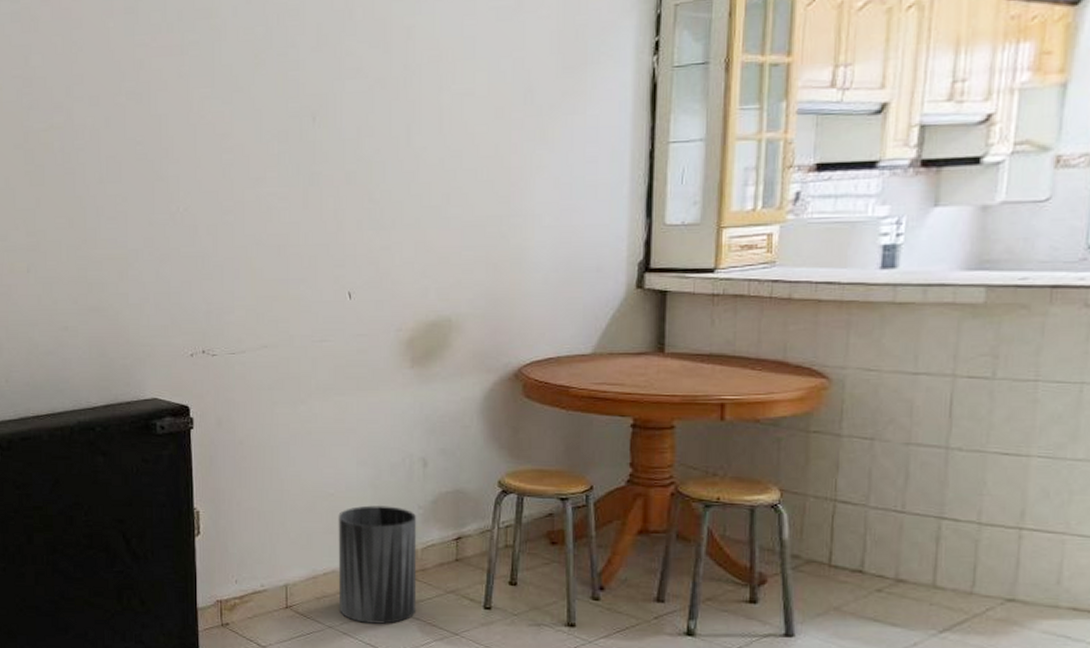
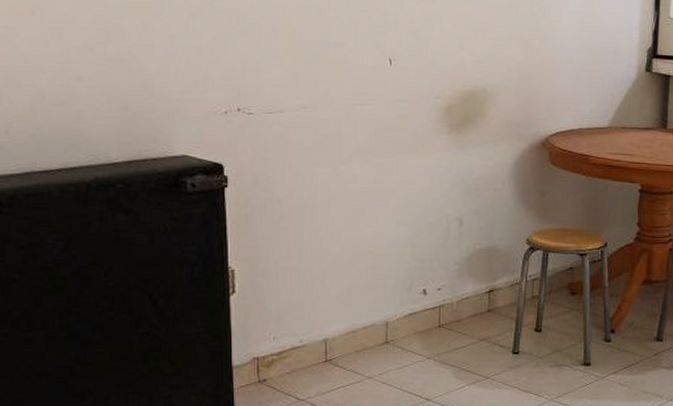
trash can: present [338,505,417,624] -> none [377,262,453,372]

